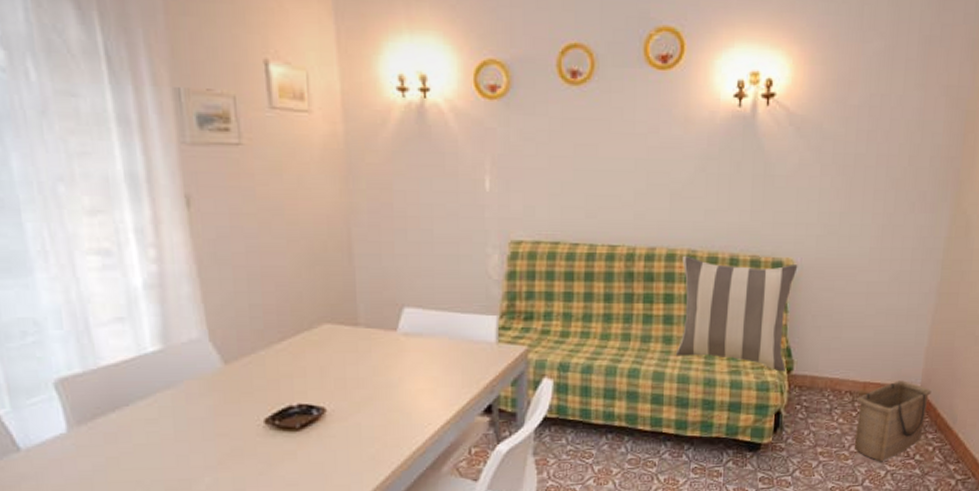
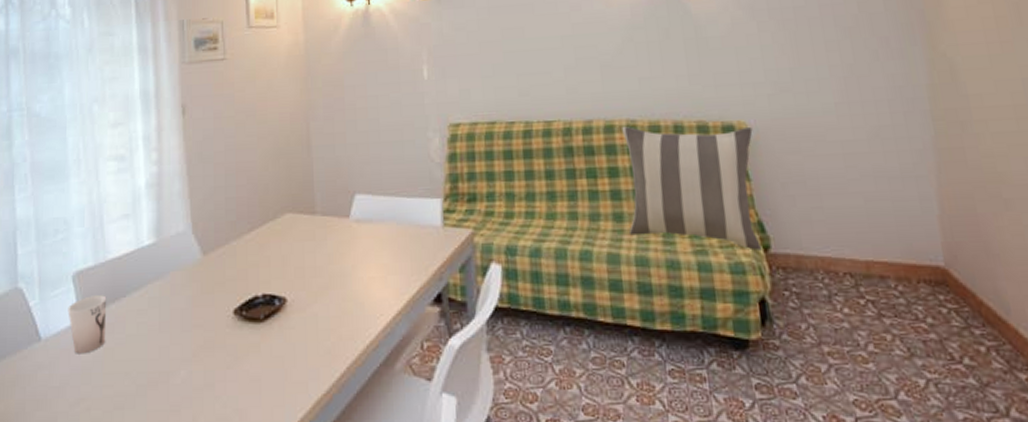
cup: none [52,404,107,464] -> present [68,295,107,354]
basket: present [855,380,932,461] -> none [863,258,965,365]

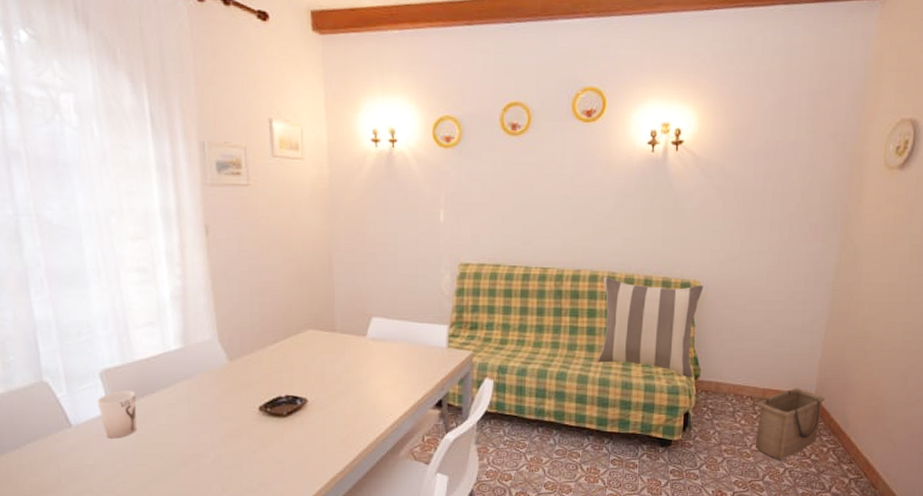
basket: none [863,258,965,365] -> present [756,388,825,459]

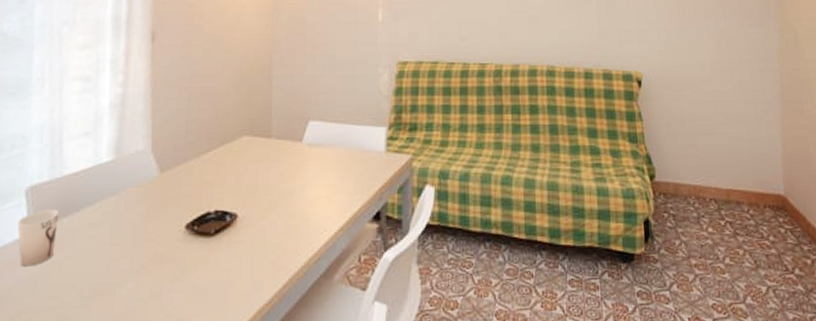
pillow: present [597,276,704,378] -> none [543,70,649,179]
basket: present [756,388,825,459] -> none [724,188,797,275]

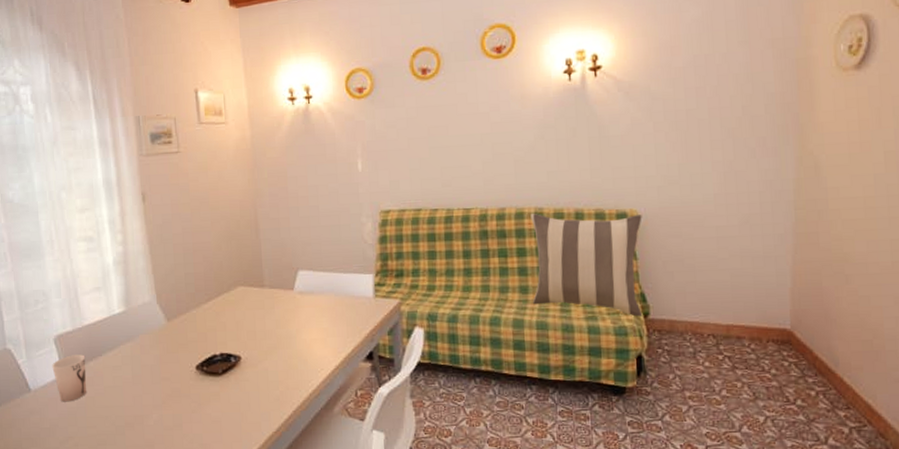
pillow: none [543,70,649,179] -> present [530,213,643,317]

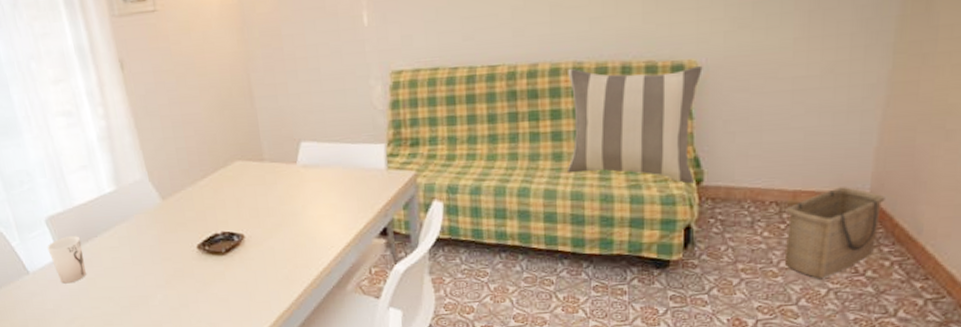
basket: none [723,322,804,406] -> present [785,187,886,278]

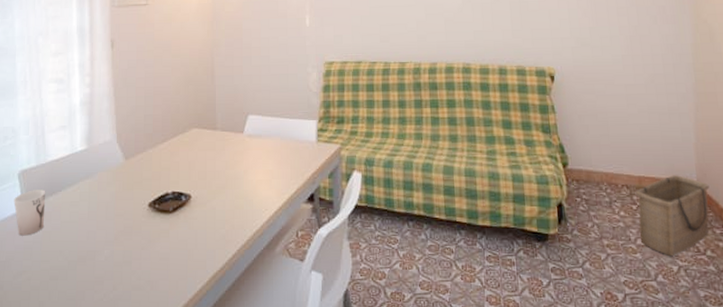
pillow: present [566,66,703,184] -> none [459,68,562,167]

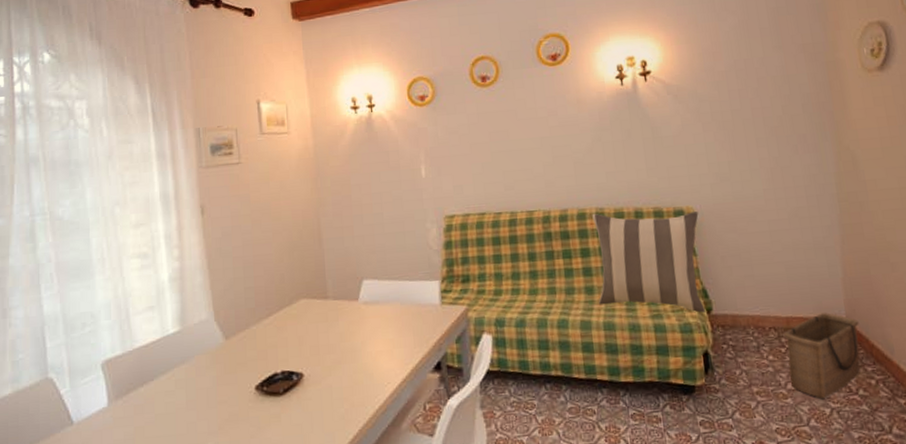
cup: present [13,190,46,236] -> none [98,380,136,434]
pillow: none [459,68,562,167] -> present [592,212,706,313]

